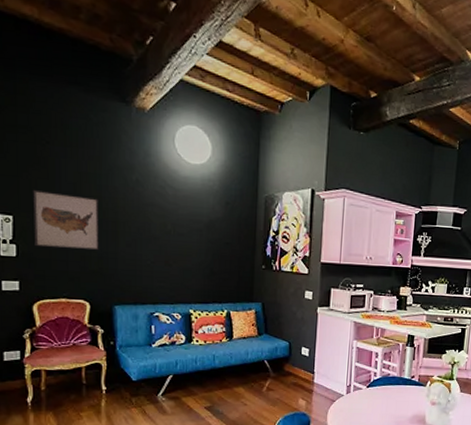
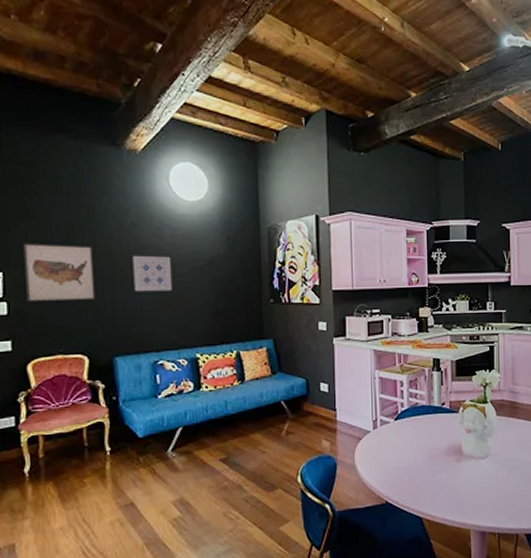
wall art: none [135,211,172,249] -> present [132,255,173,292]

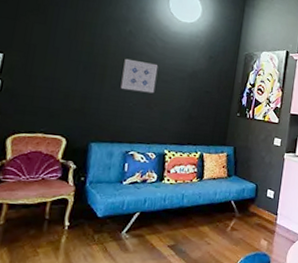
wall art: present [23,242,97,303] -> none [20,32,91,91]

